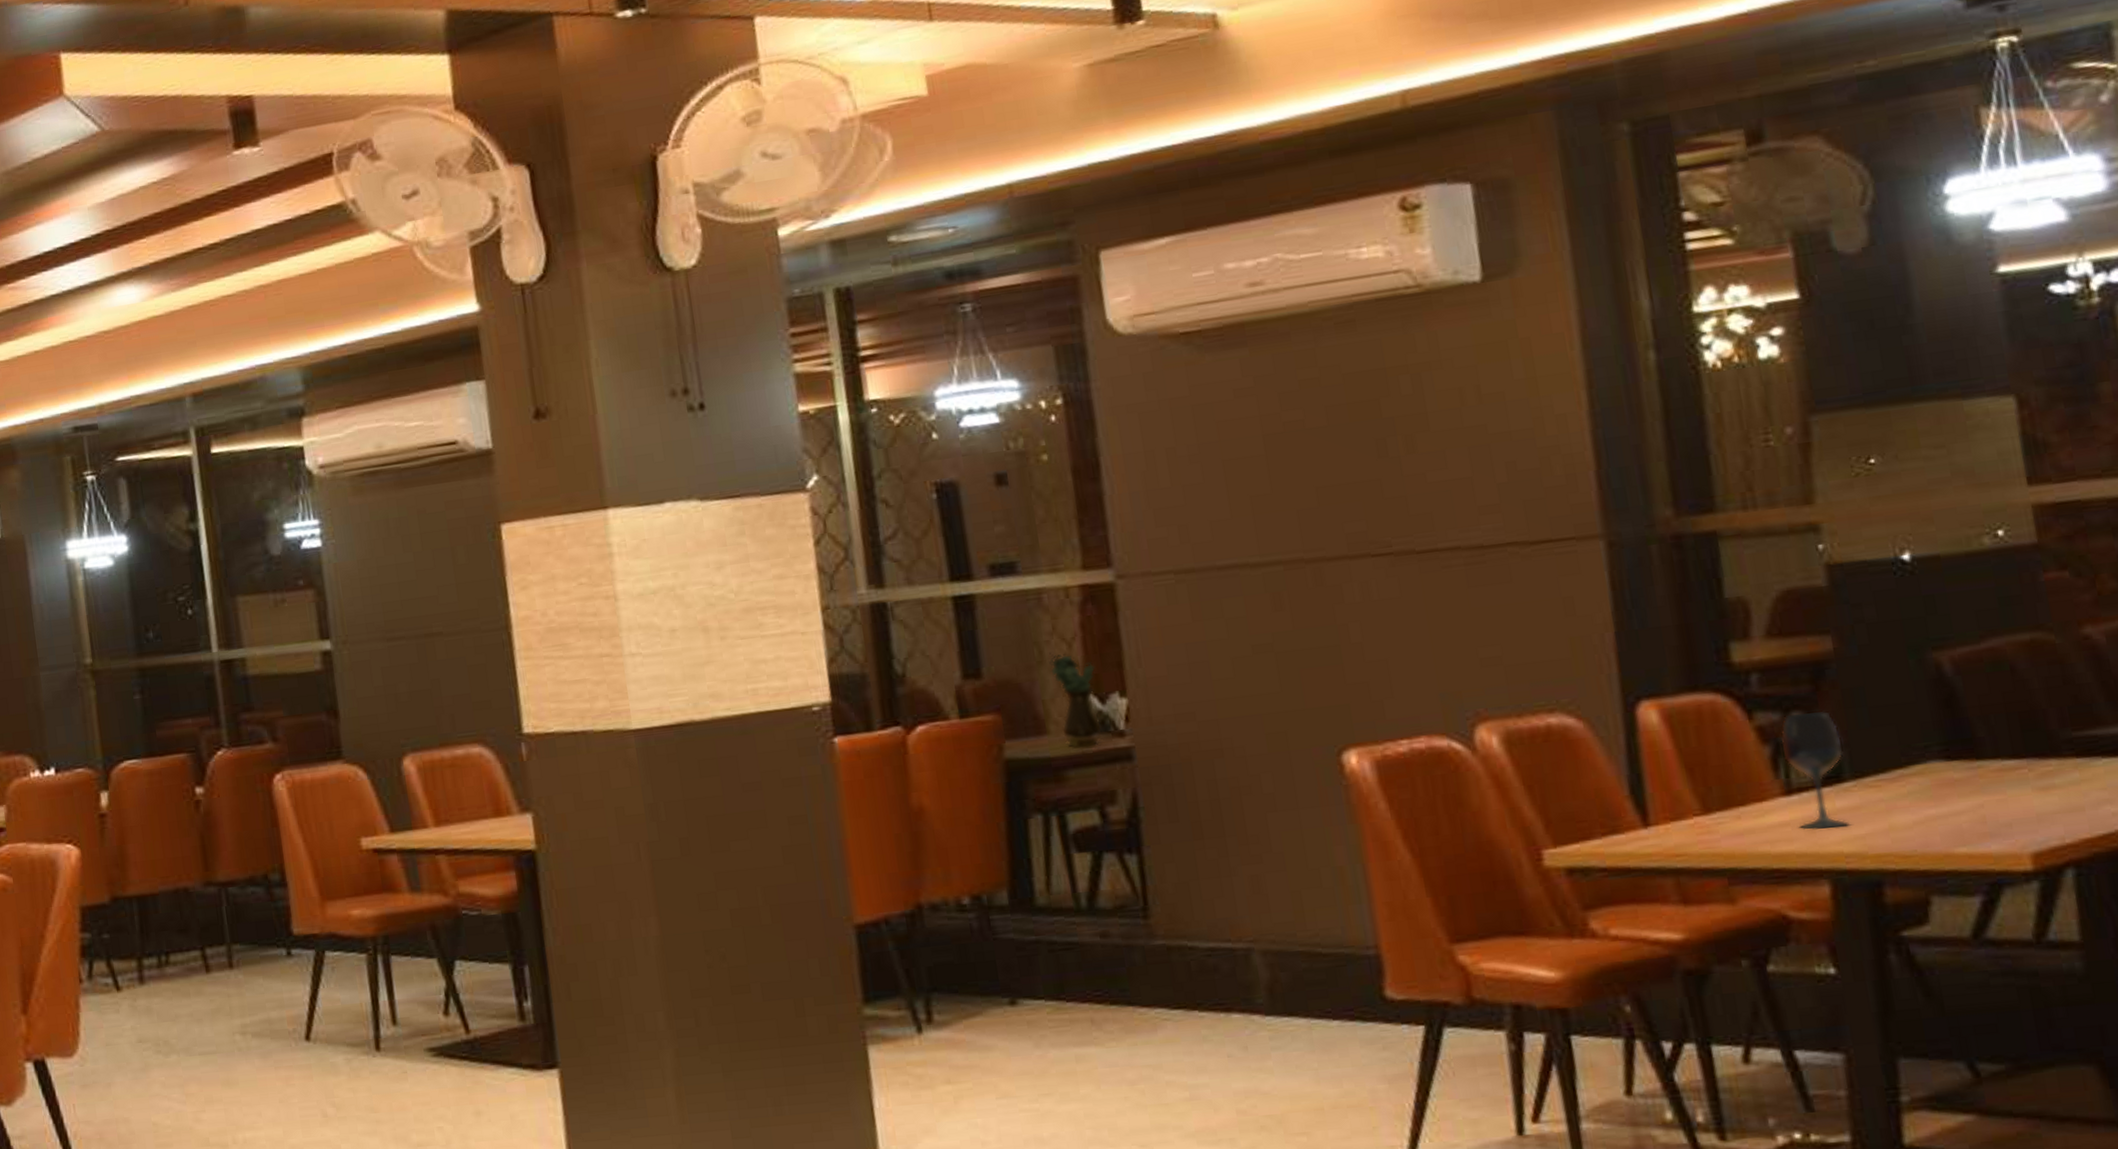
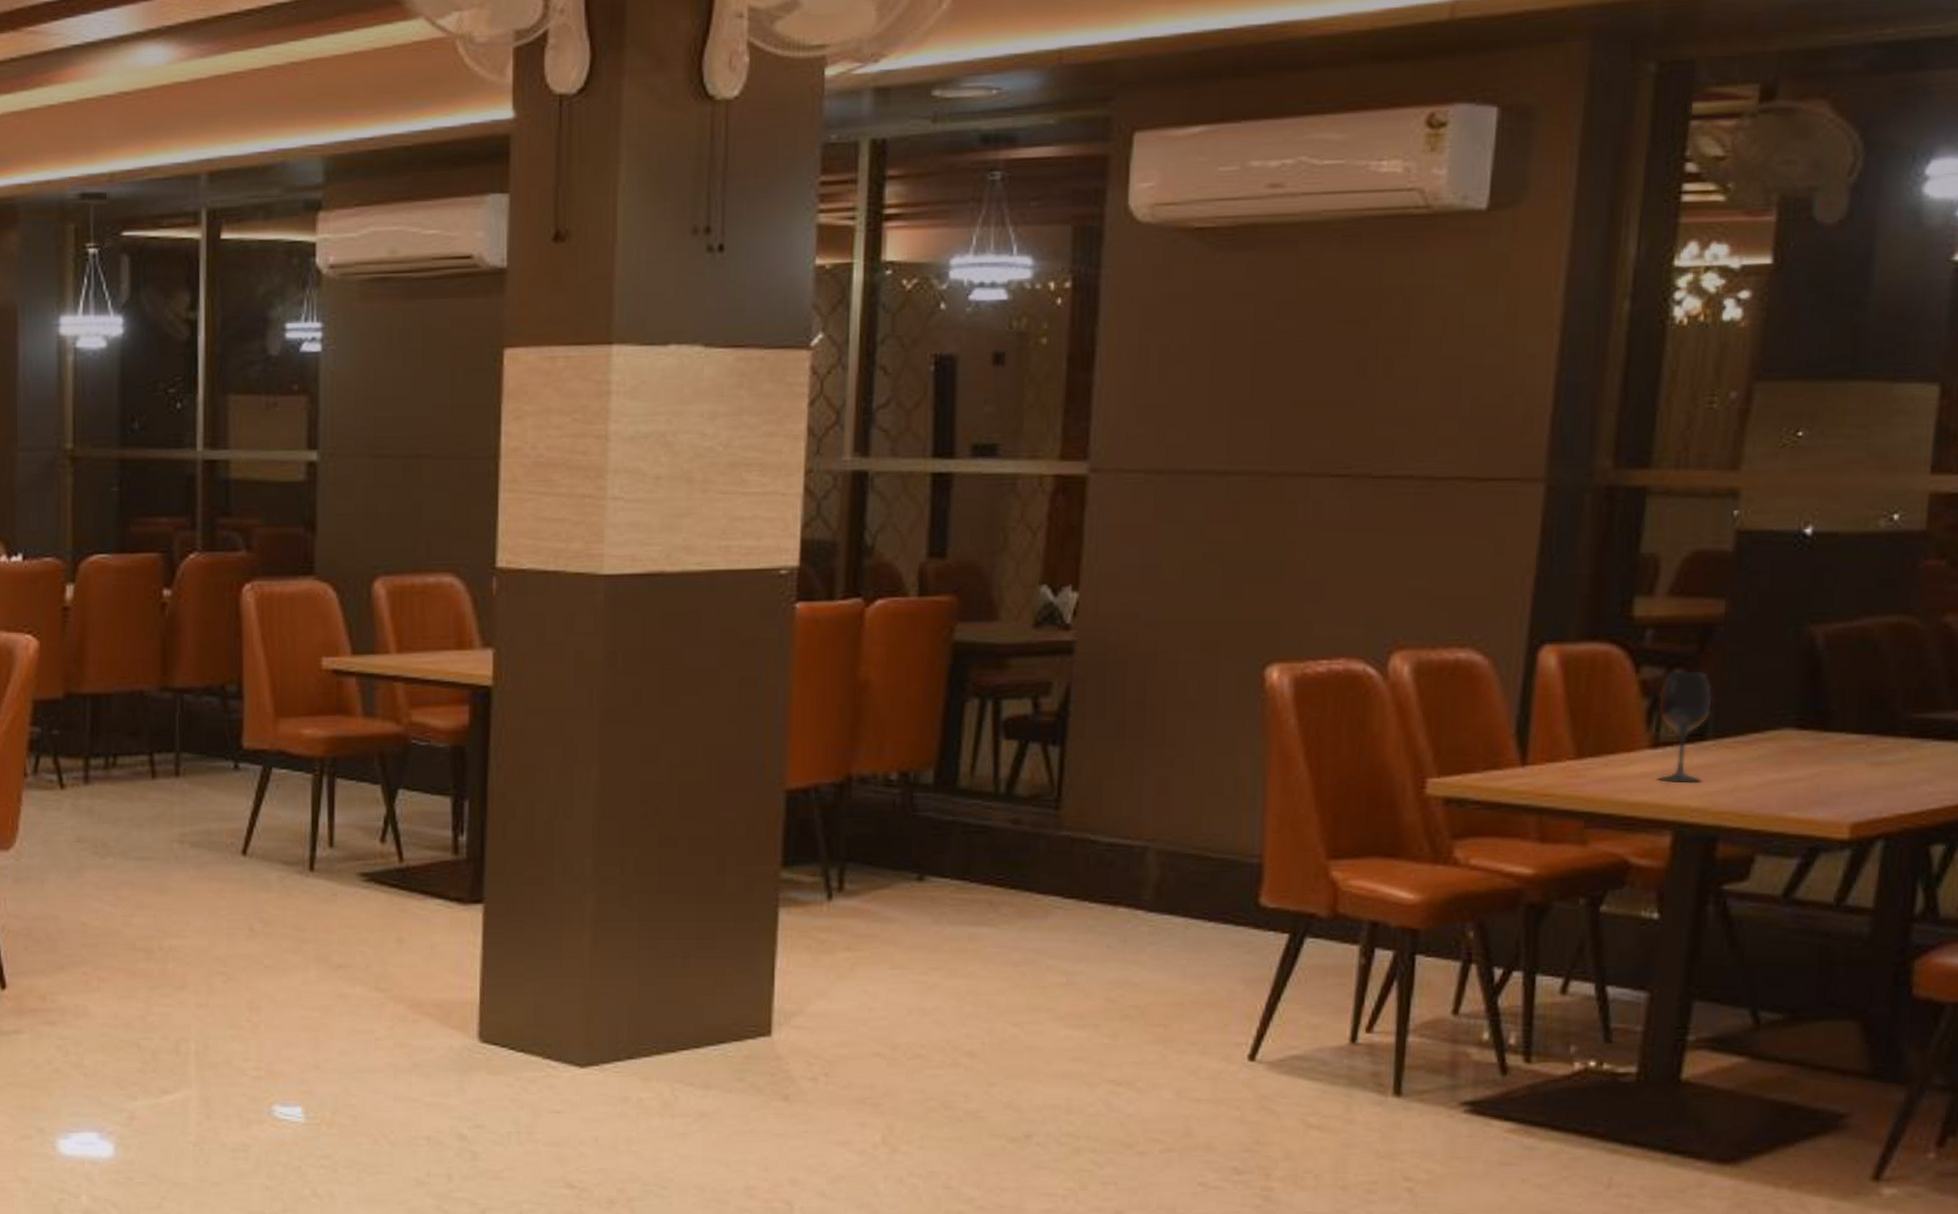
vase: present [1049,652,1102,751] -> none [1012,539,1054,640]

